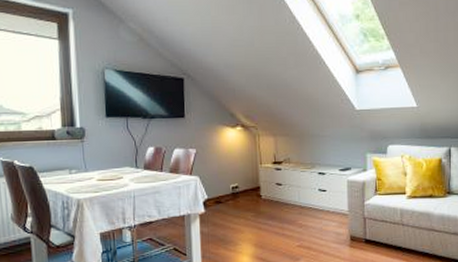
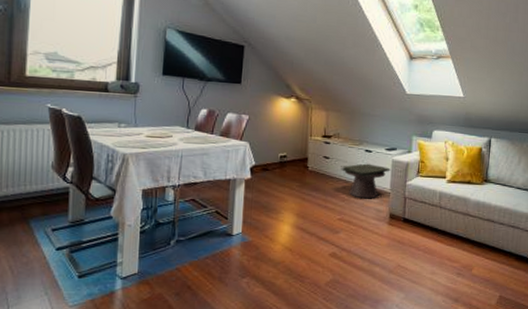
side table: none [295,186,347,223] -> present [341,163,391,199]

